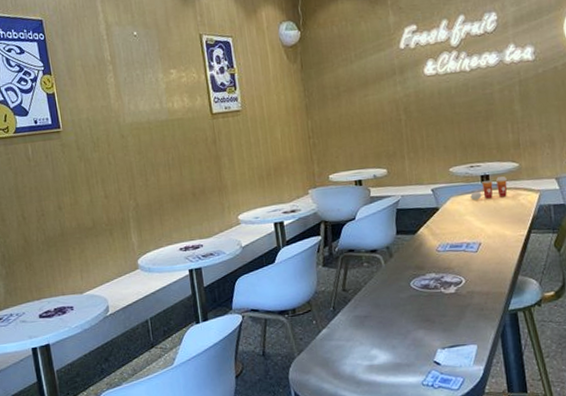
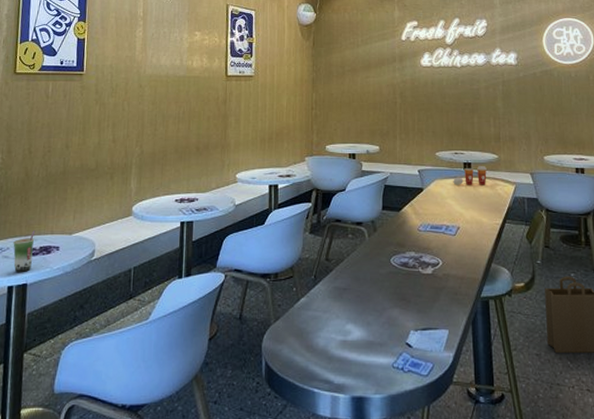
beverage cup: none [27,294,50,335] -> present [13,230,36,273]

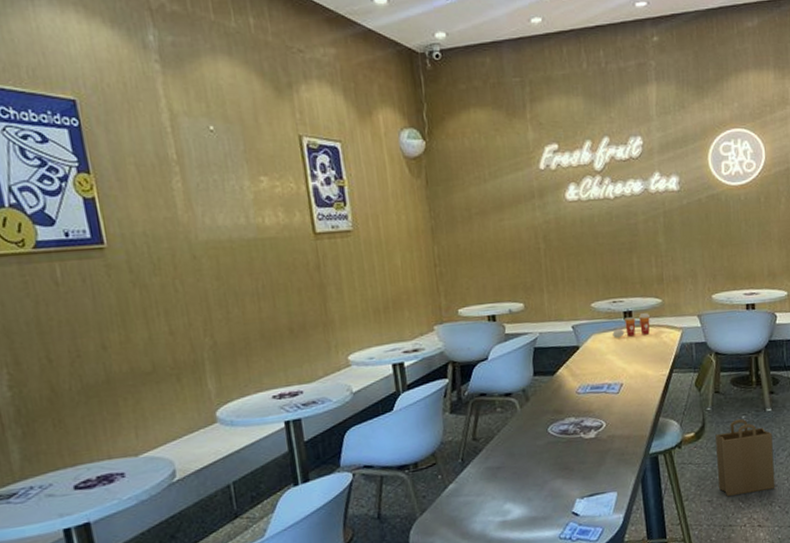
beverage cup: present [13,230,36,273] -> none [56,458,91,512]

